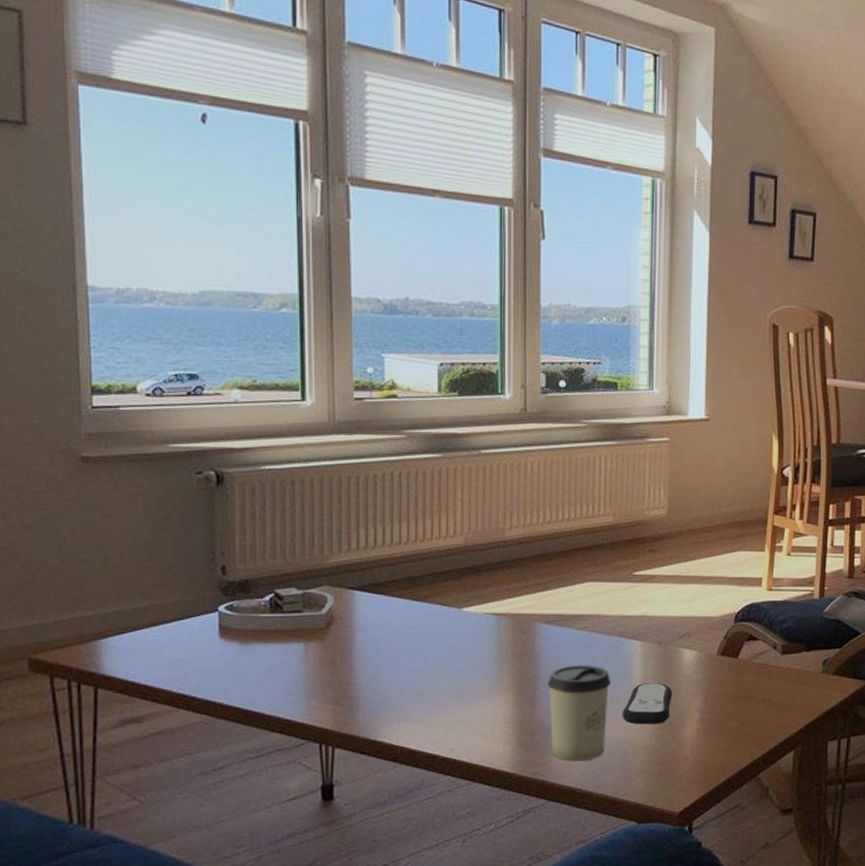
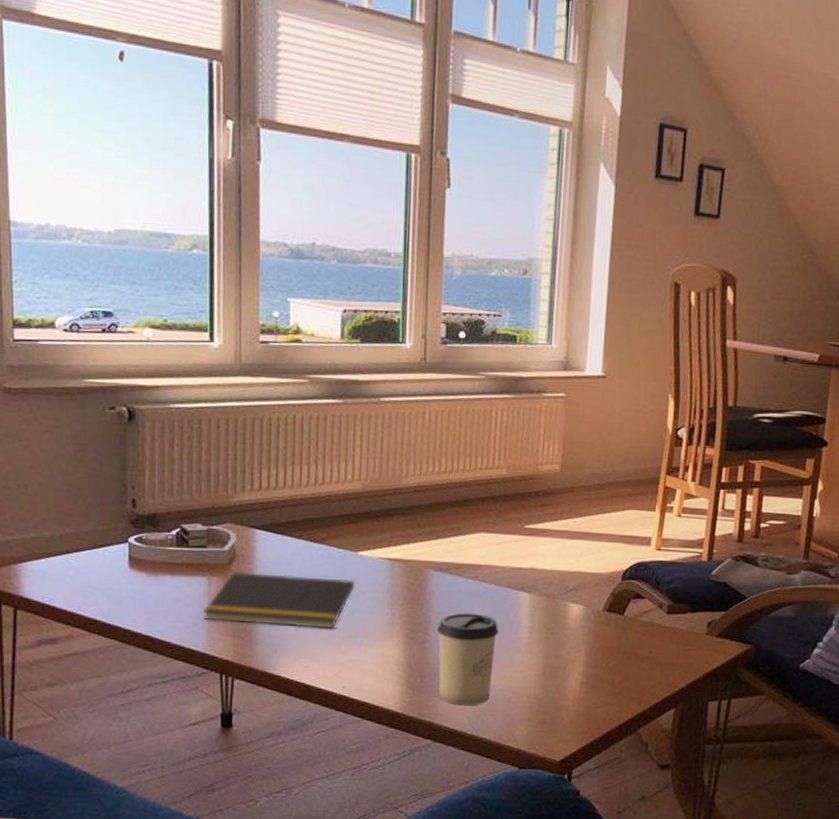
notepad: none [300,636,461,690] -> present [203,572,355,629]
remote control: present [622,683,673,725] -> none [508,634,558,675]

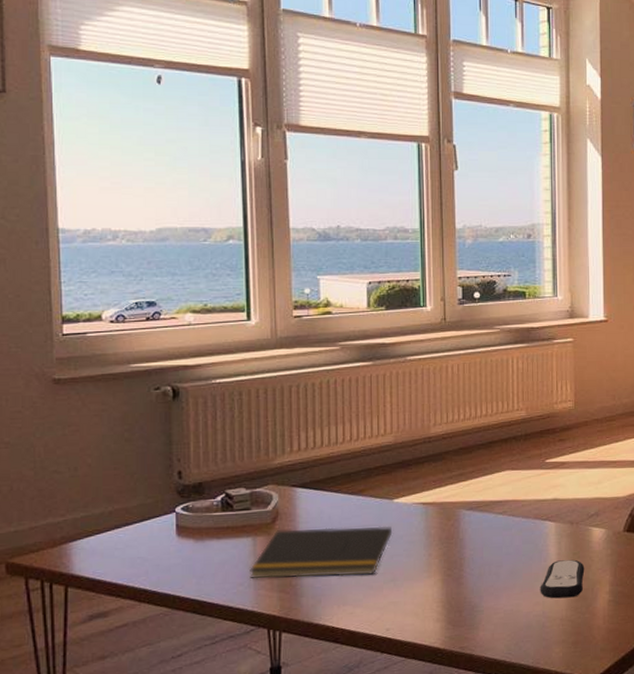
cup: present [436,612,499,706] -> none [471,546,530,636]
remote control: none [508,634,558,675] -> present [540,559,585,599]

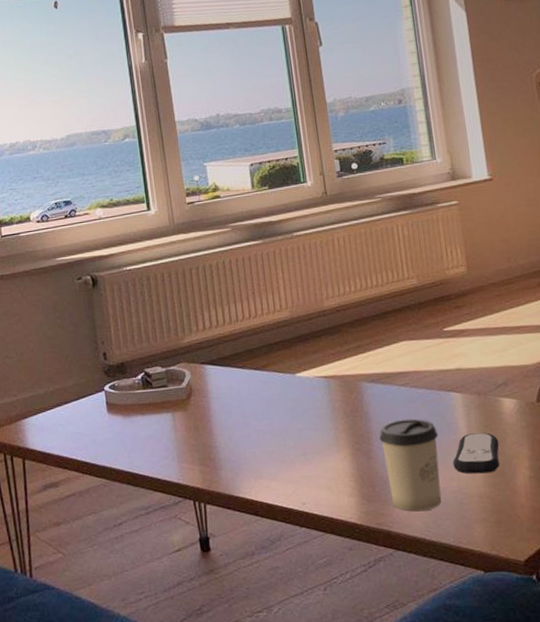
notepad: present [249,526,393,579] -> none [172,400,299,453]
cup: none [471,546,530,636] -> present [379,418,442,512]

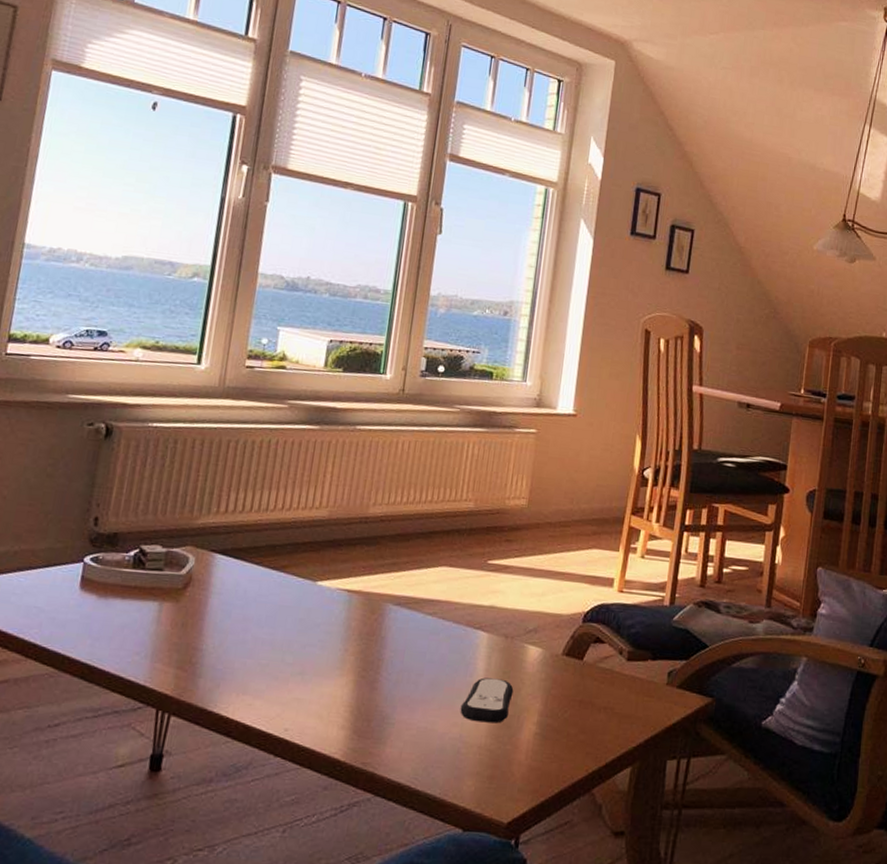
cup: present [379,418,442,512] -> none [385,651,454,756]

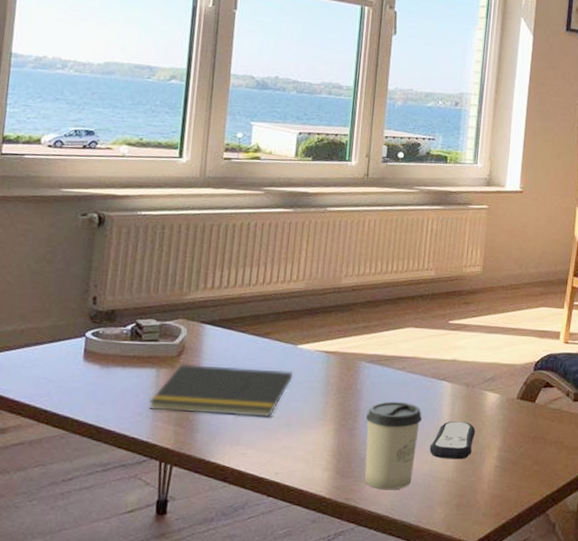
notepad: none [148,598,311,664] -> present [149,364,293,417]
cup: none [385,651,454,756] -> present [365,401,423,490]

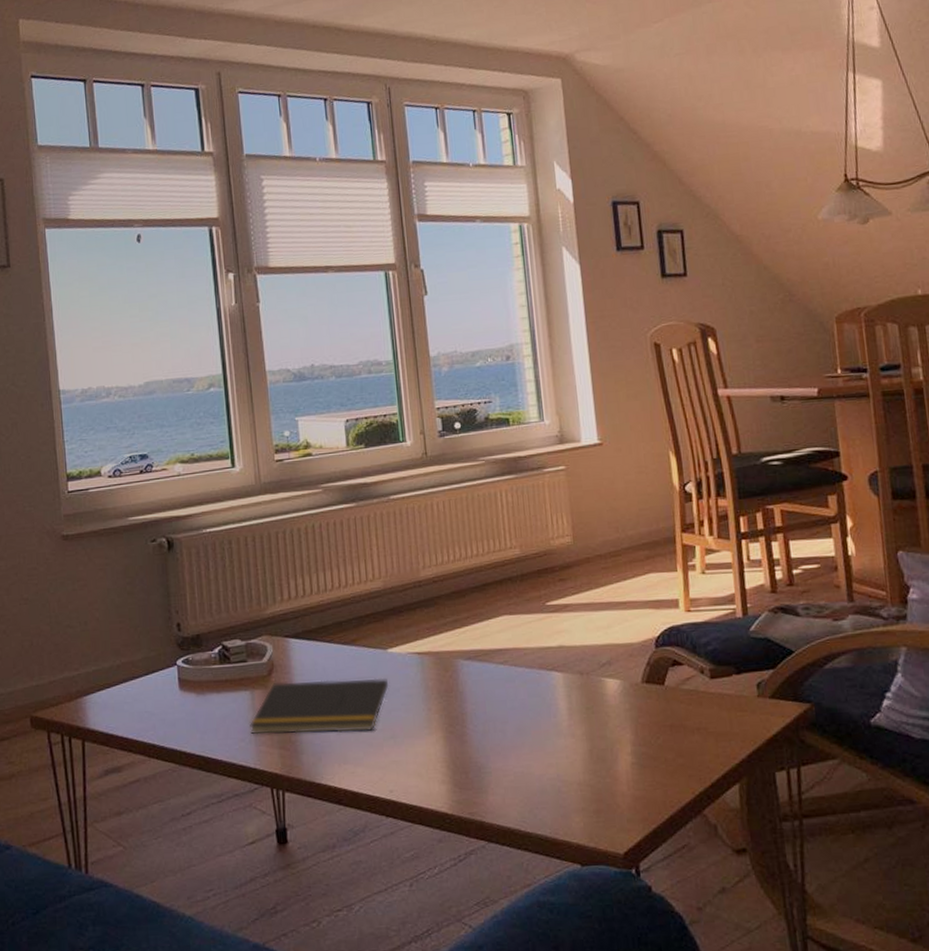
cup: present [365,401,423,490] -> none [474,699,539,801]
remote control: present [429,421,476,460] -> none [551,715,601,760]

